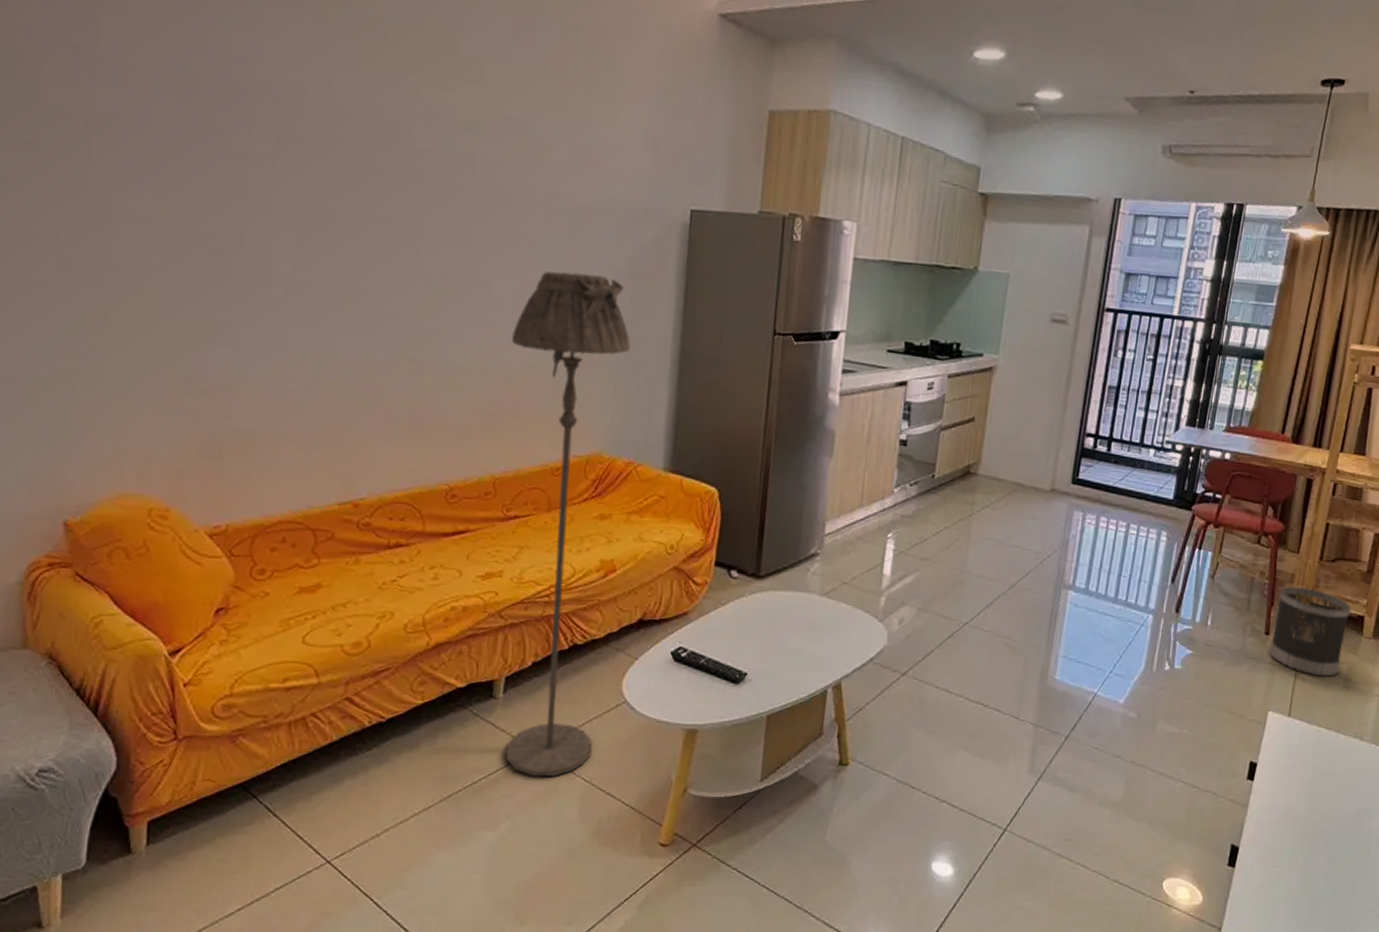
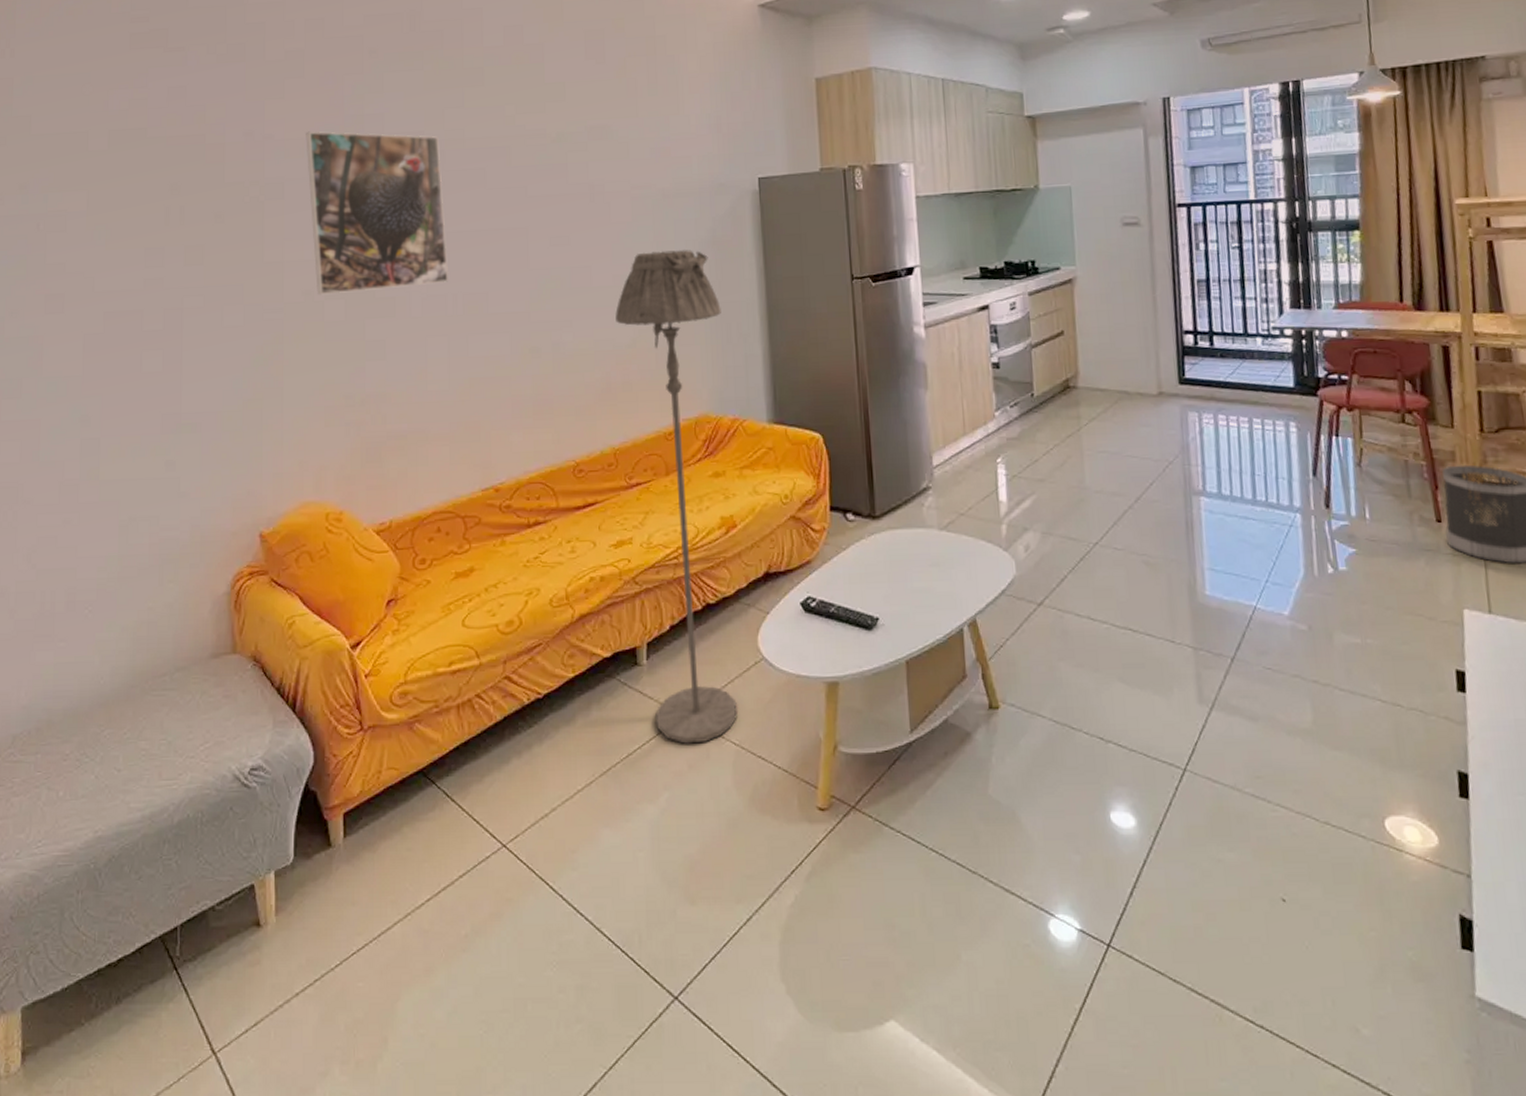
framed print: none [151,59,324,270] -> present [306,131,449,295]

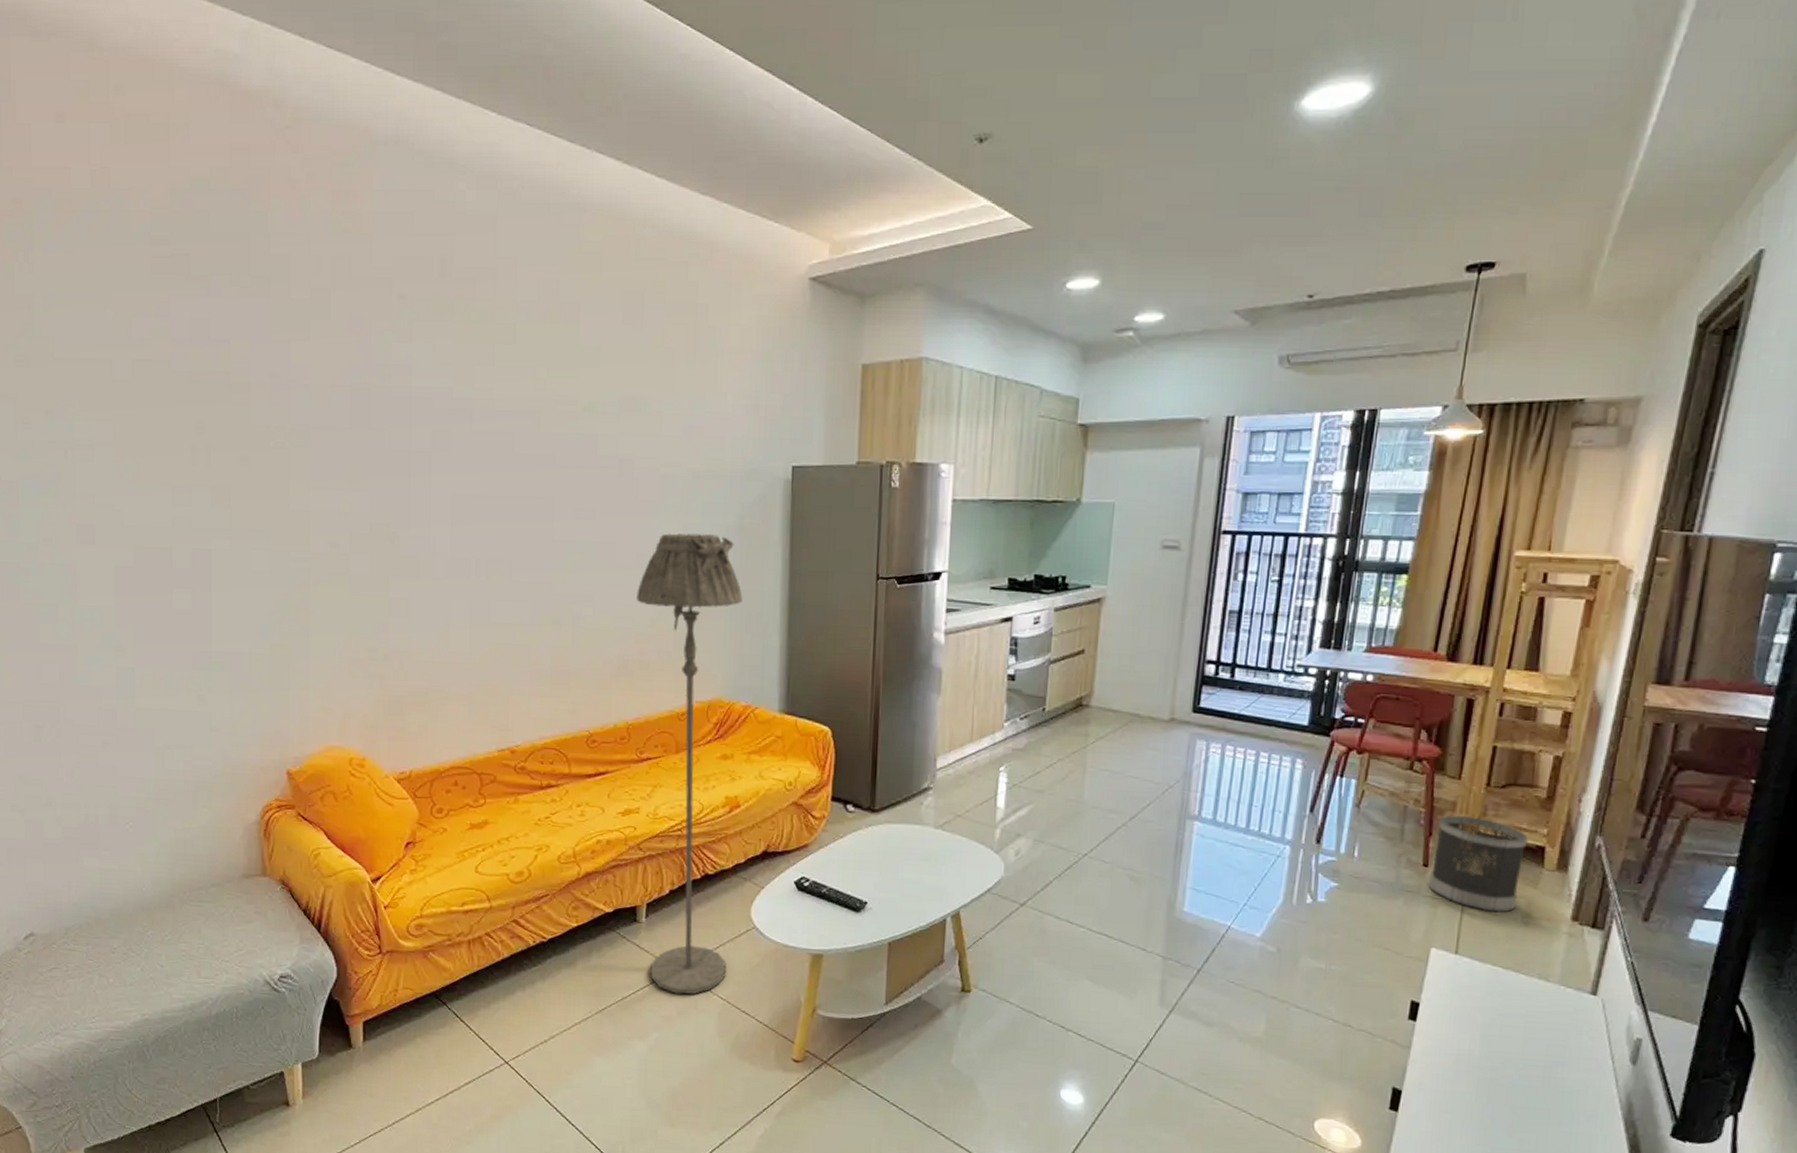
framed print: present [306,131,449,295] -> none [332,378,474,549]

